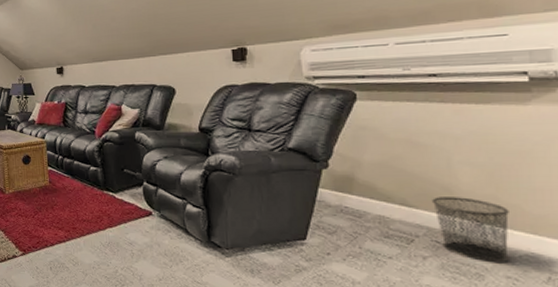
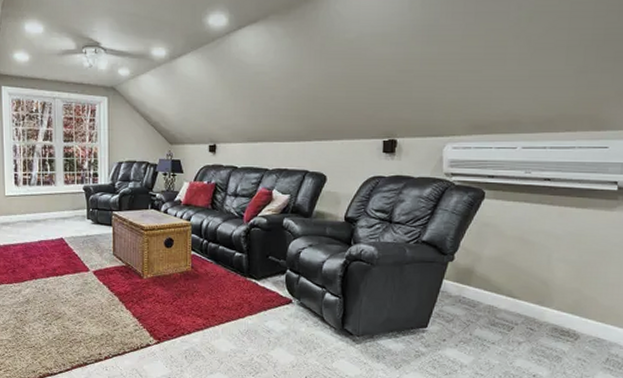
waste bin: present [432,197,511,263] -> none [532,289,588,347]

